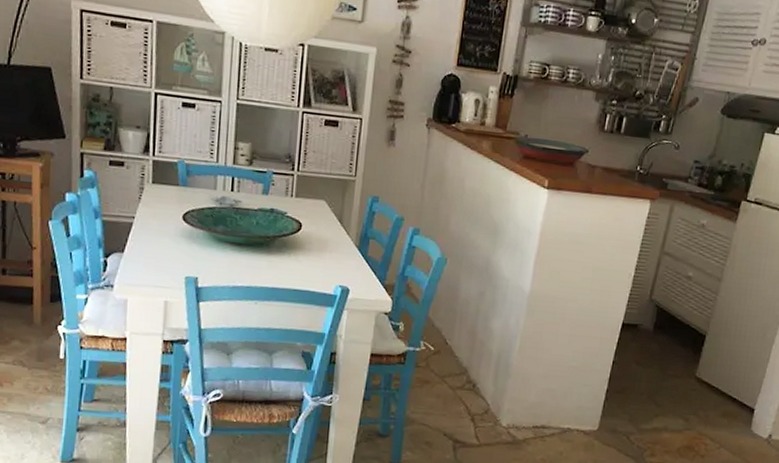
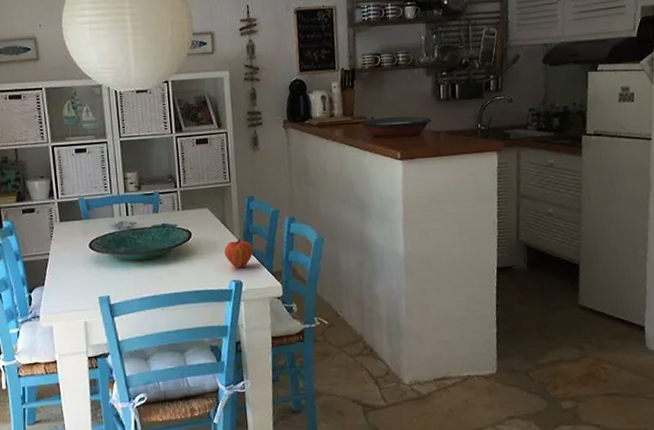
fruit: none [335,239,368,275] -> present [224,237,254,269]

